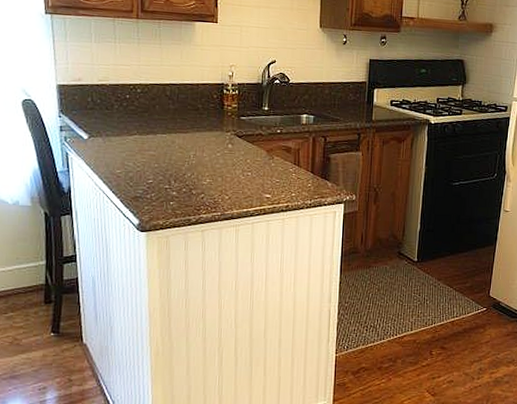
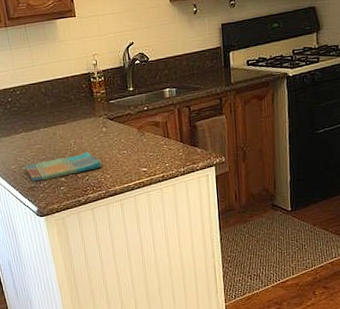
dish towel: none [132,167,222,192] -> present [25,151,102,183]

